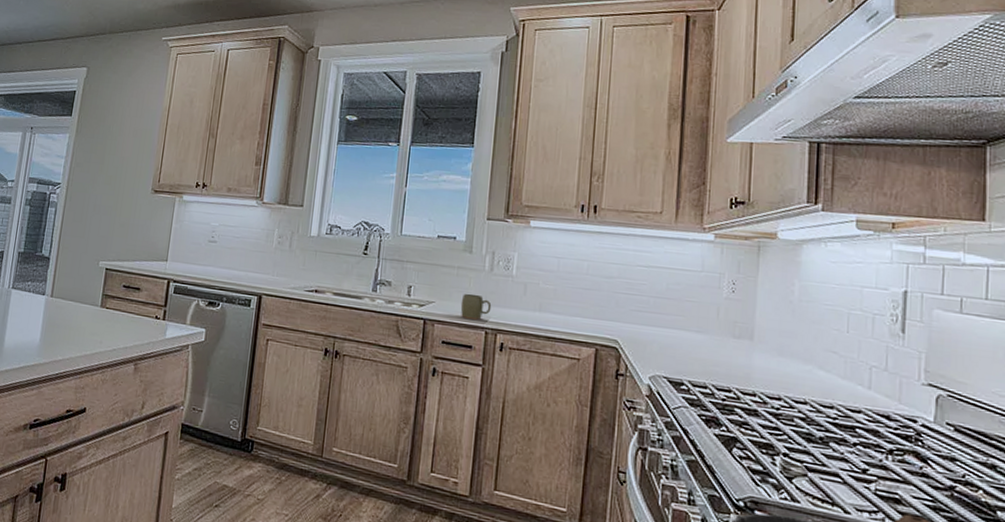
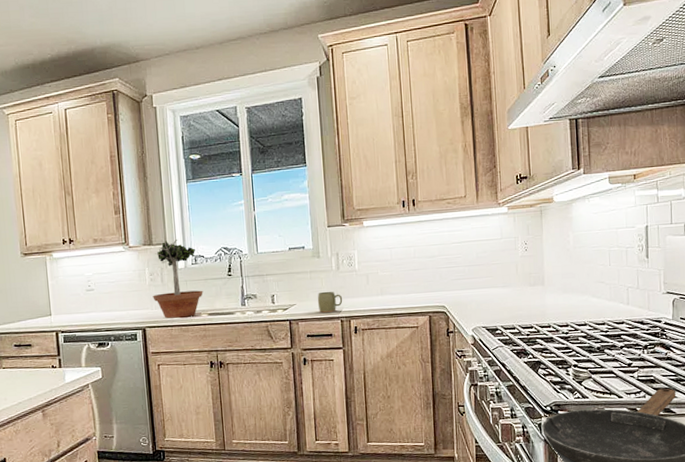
potted tree: none [276,197,333,292] -> present [153,236,203,319]

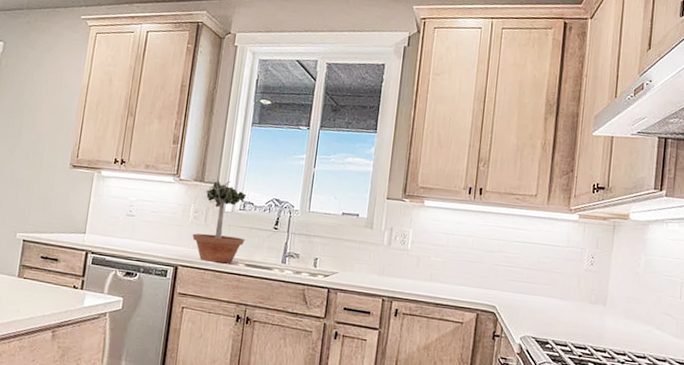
mug: present [317,291,343,313] -> none [361,265,389,289]

